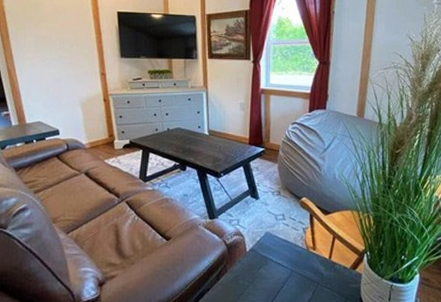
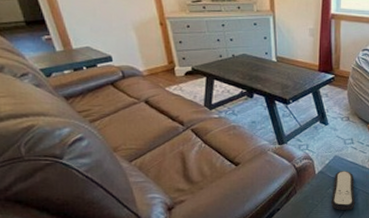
remote control: none [263,249,288,294] -> present [331,171,355,211]

